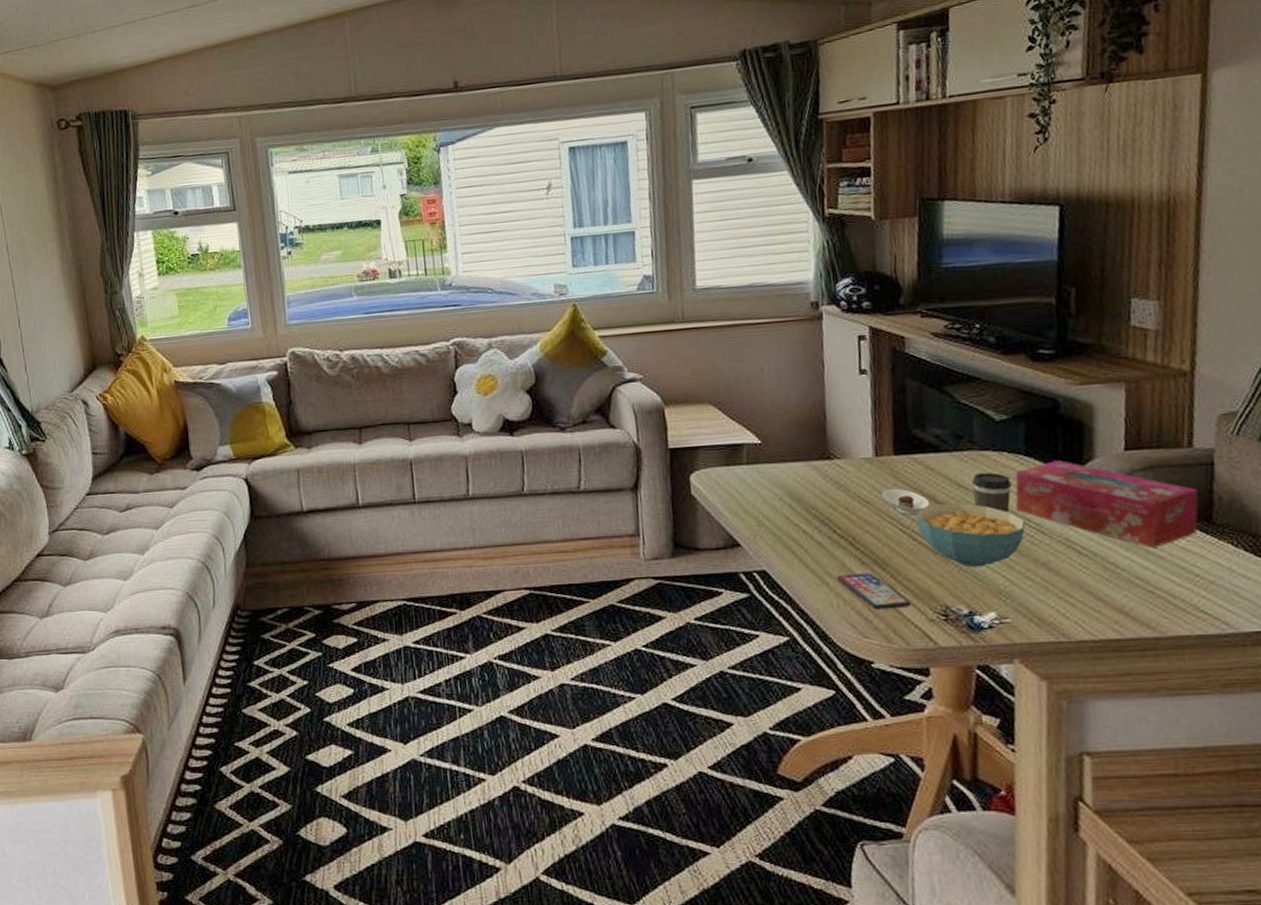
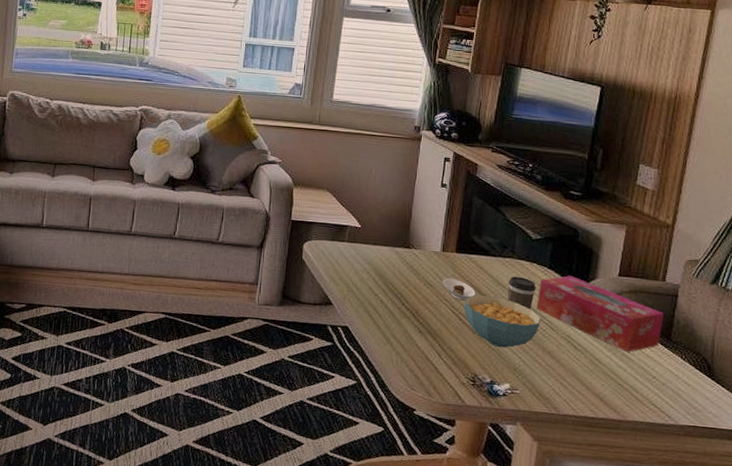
smartphone: present [837,573,912,610] -> none [399,338,450,371]

